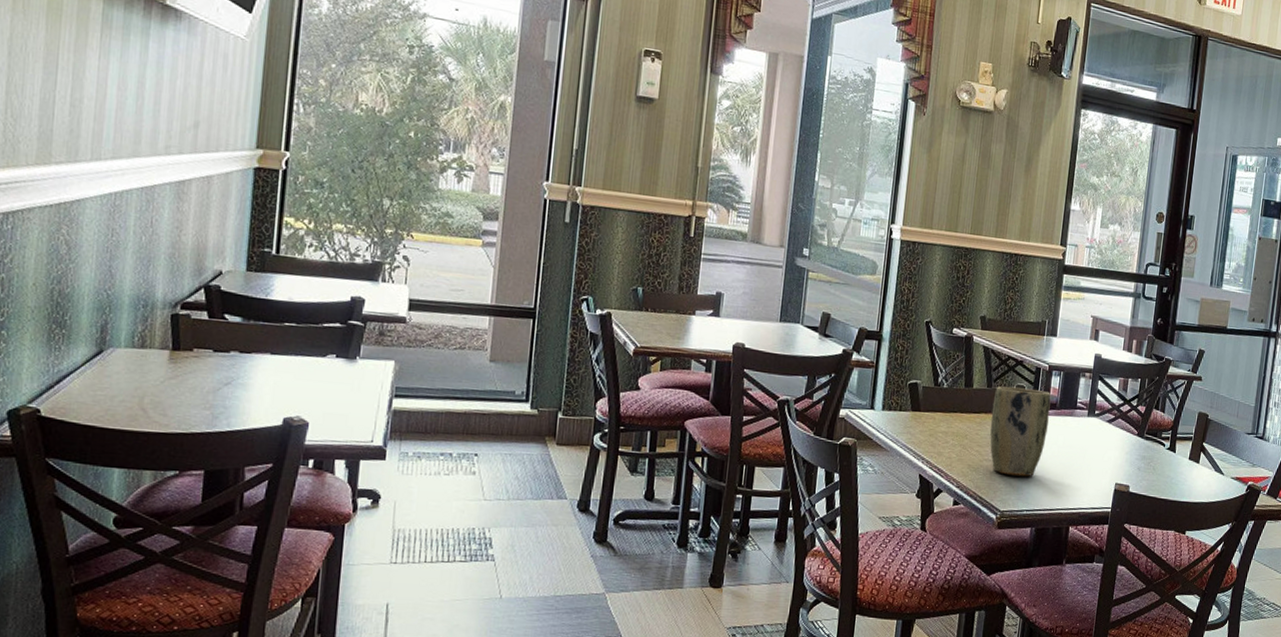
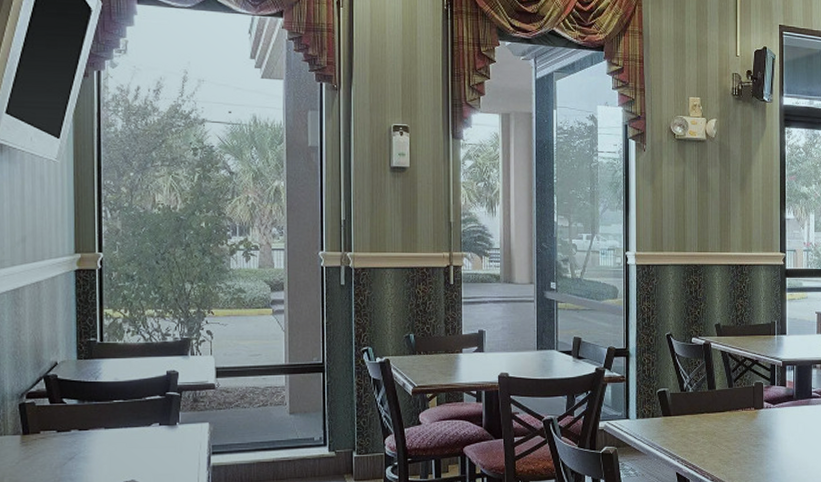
plant pot: present [990,386,1051,477] -> none [735,384,788,465]

